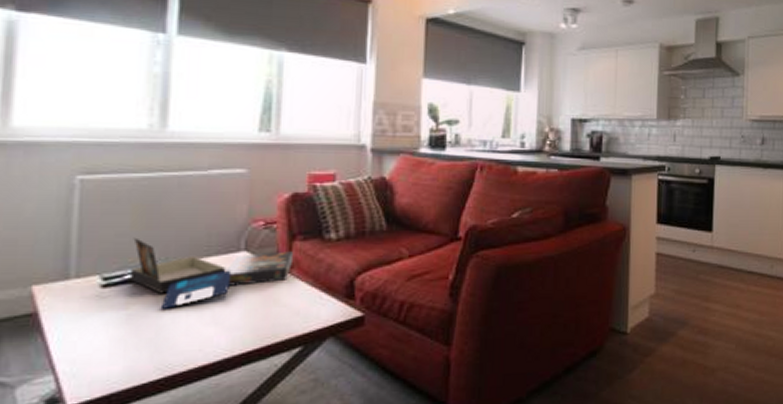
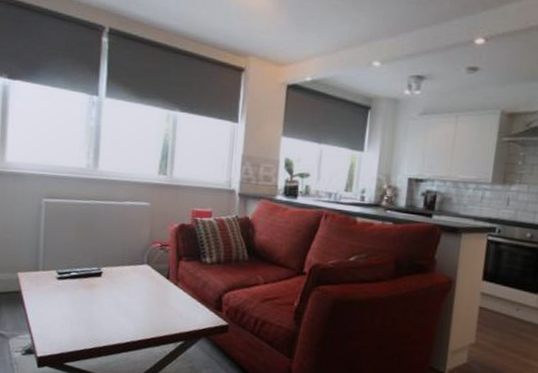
board game: present [129,237,294,309] -> none [74,246,180,300]

